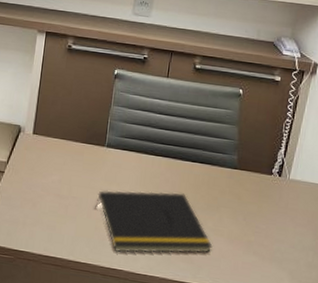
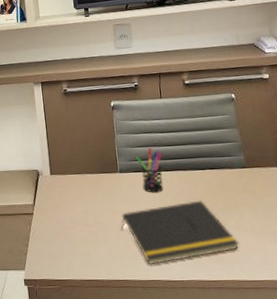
pen holder: none [126,126,156,176] -> present [135,147,163,193]

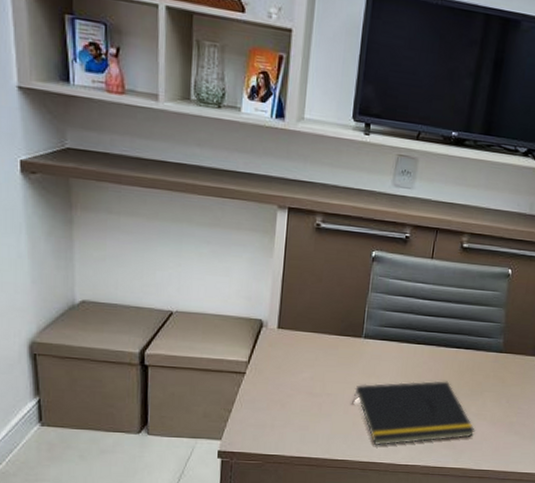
pen holder: present [135,147,163,193] -> none [386,313,418,367]

